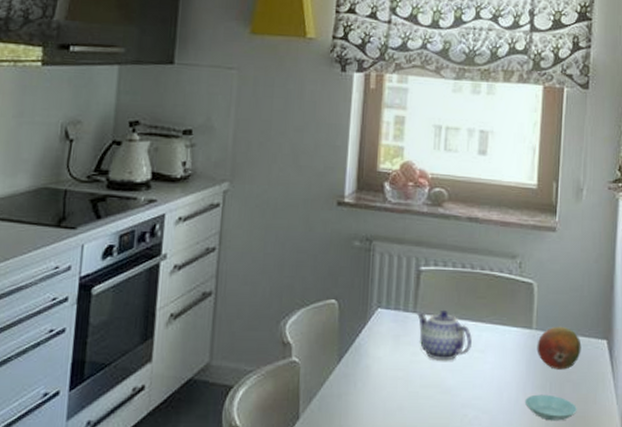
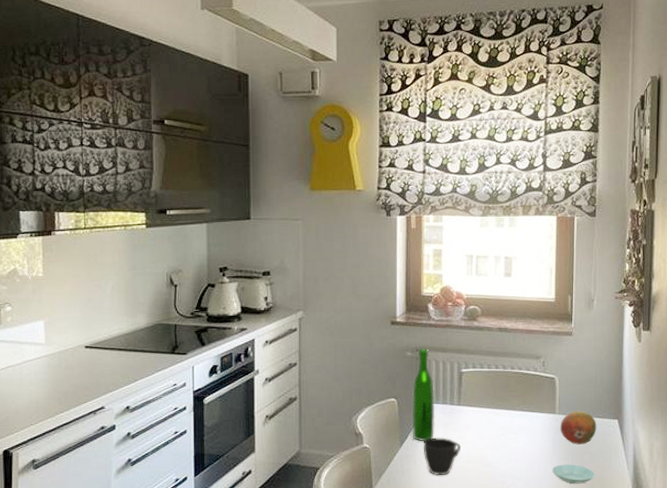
wine bottle: none [354,237,386,357] -> present [411,348,435,441]
cup: none [366,351,415,404] -> present [423,436,462,476]
teapot: present [416,309,472,361] -> none [460,402,507,442]

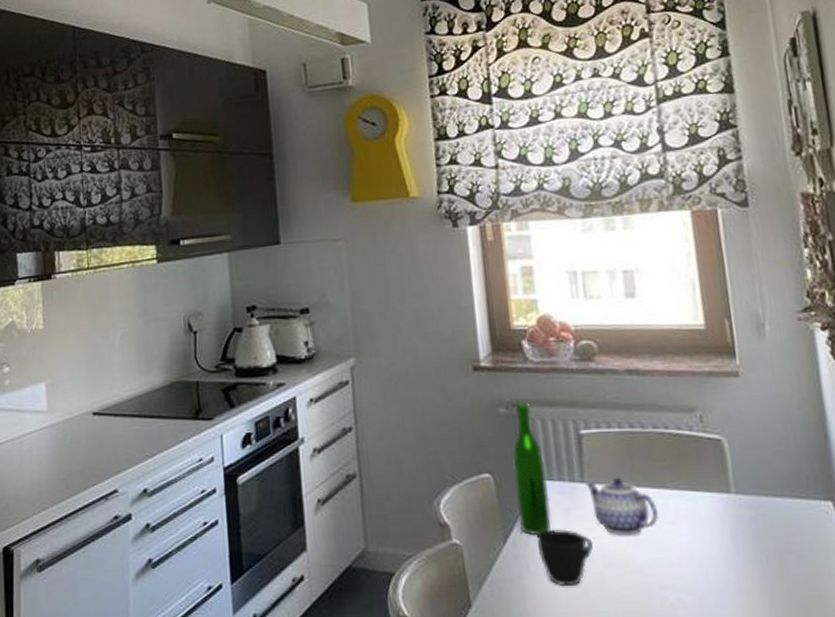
teapot: none [460,402,507,442] -> present [584,477,658,536]
saucer: present [552,464,595,484] -> none [737,570,809,602]
fruit: present [560,410,597,445] -> none [740,487,800,540]

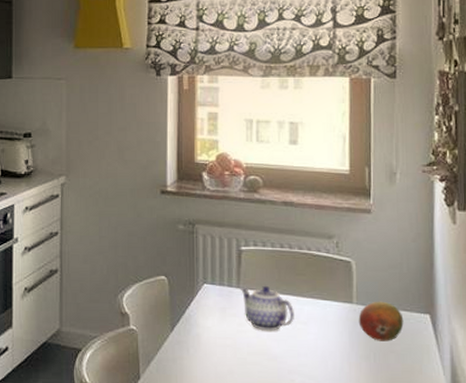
wine bottle: present [512,401,552,535] -> none [184,221,211,326]
cup: present [536,528,594,587] -> none [197,322,242,368]
fruit: none [740,487,800,540] -> present [358,301,404,342]

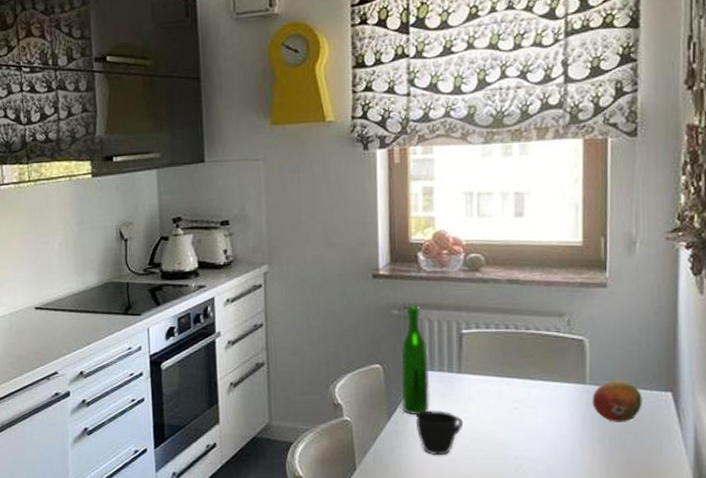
wine bottle: none [184,221,211,326] -> present [400,305,430,414]
cup: none [197,322,242,368] -> present [415,409,464,456]
teapot: present [240,285,294,331] -> none [461,369,521,416]

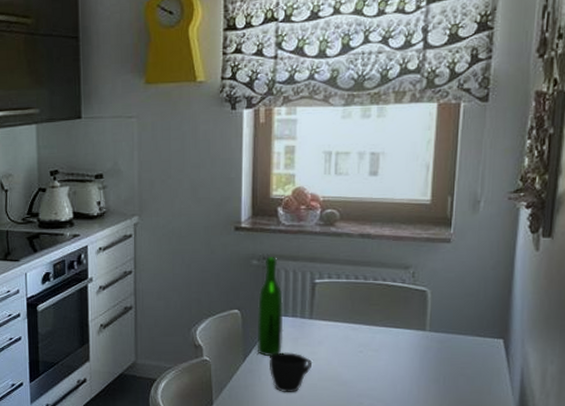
fruit: present [592,380,643,422] -> none [430,328,476,366]

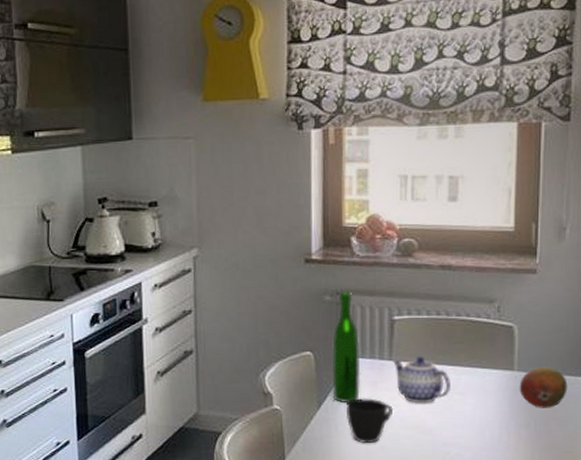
teapot: none [312,316,366,359] -> present [392,356,450,404]
fruit: none [430,328,476,366] -> present [519,366,568,408]

